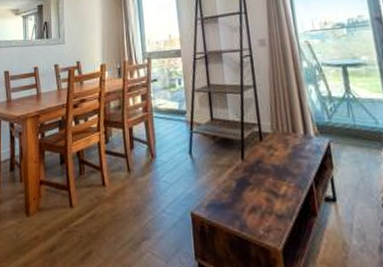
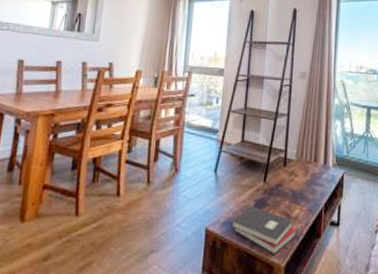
hardback book: none [216,186,289,238] -> present [231,206,297,255]

